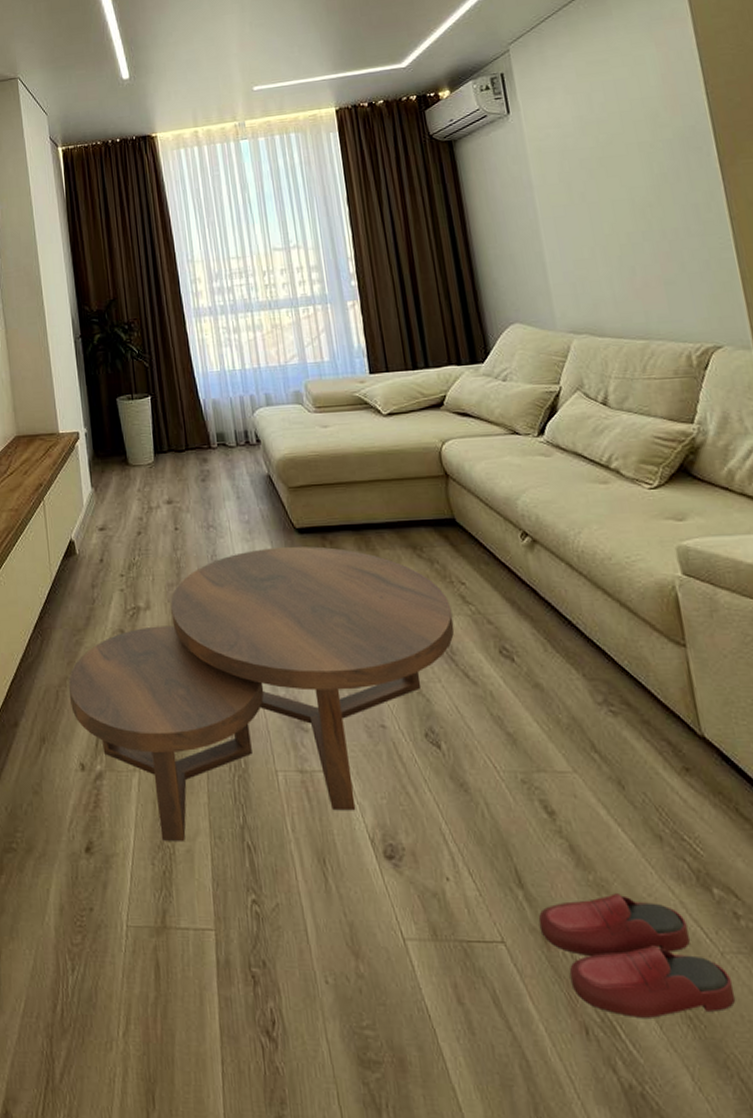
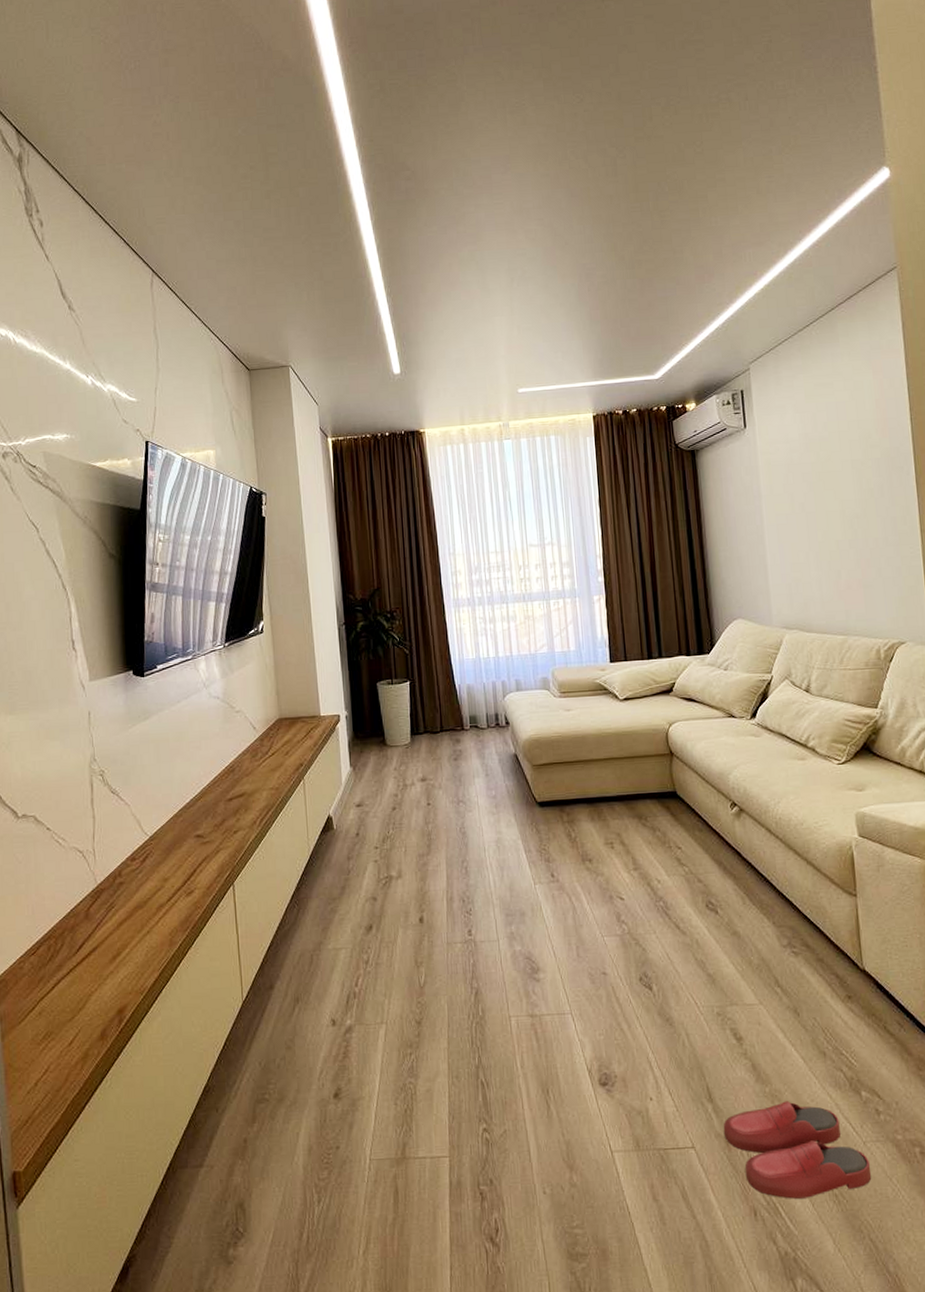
coffee table: present [68,546,455,841] -> none [322,818,670,1083]

